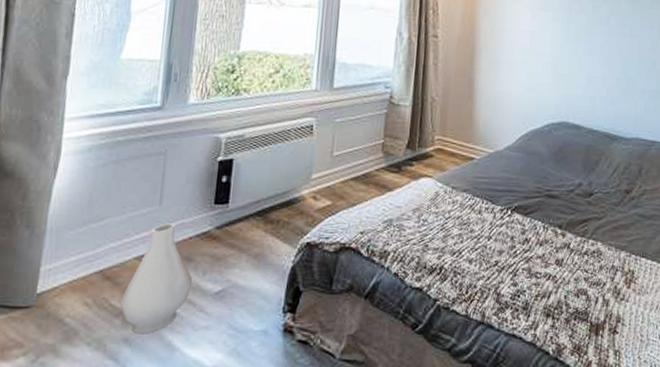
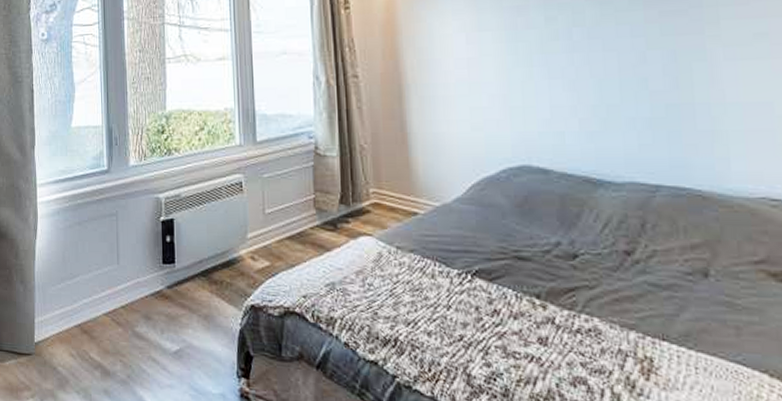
vase: present [119,223,193,334] -> none [97,281,154,388]

